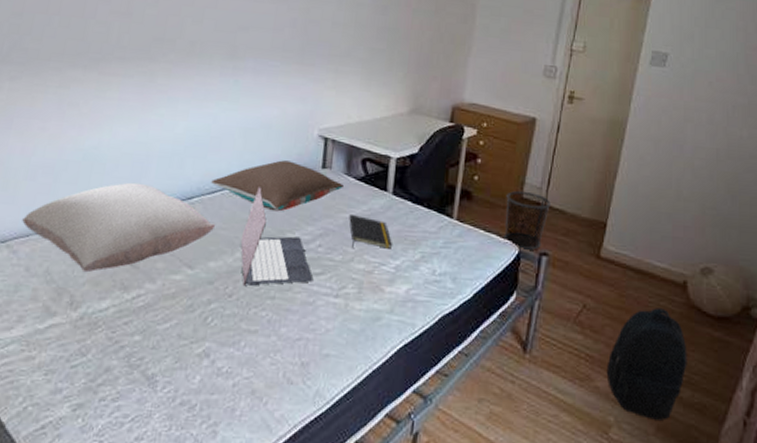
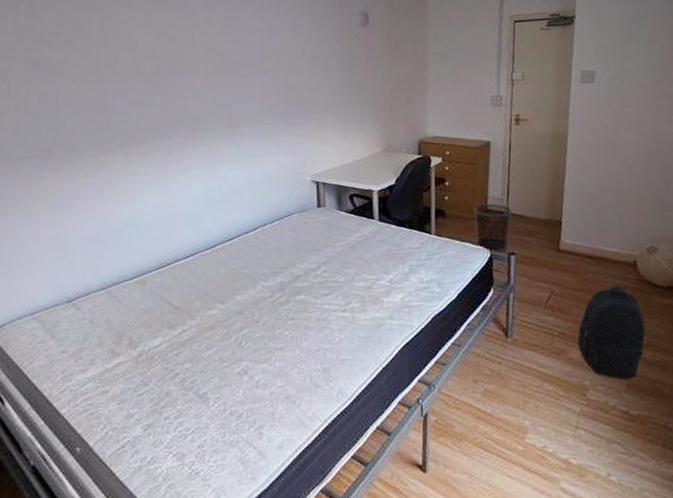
pillow: present [22,182,216,273] -> none [82,239,238,318]
pillow: present [211,160,343,212] -> none [229,205,337,248]
laptop: present [240,187,314,287] -> none [259,230,323,313]
notepad: present [349,213,392,249] -> none [345,241,384,271]

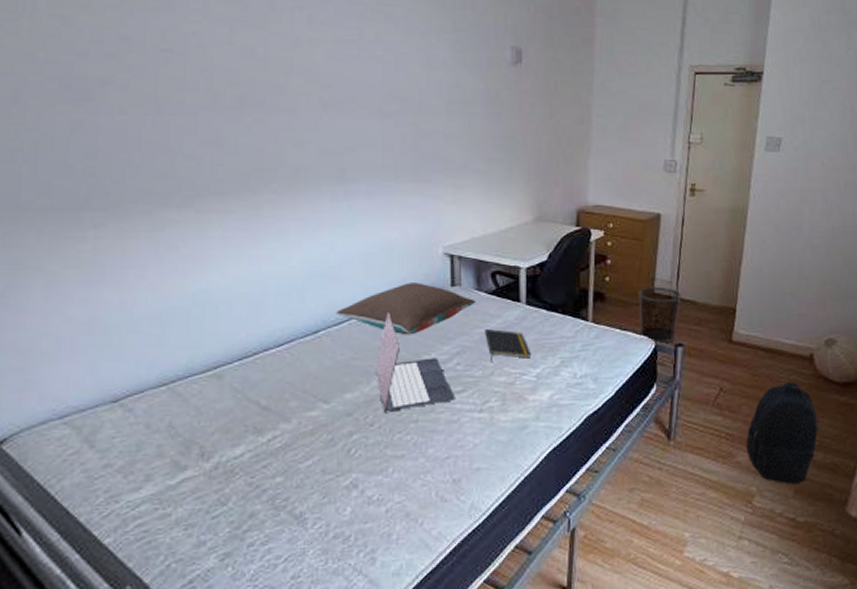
pillow: none [229,205,337,248] -> present [336,282,475,335]
laptop: none [259,230,323,313] -> present [375,312,455,414]
notepad: none [345,241,384,271] -> present [485,328,531,363]

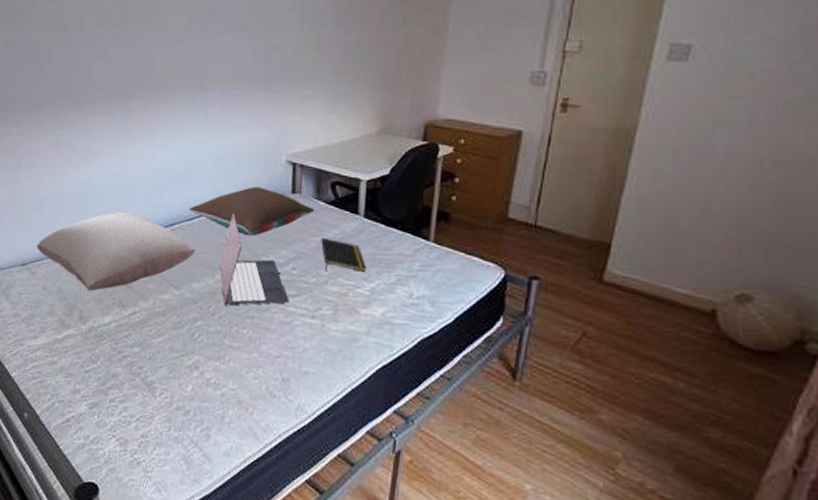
pillow: none [133,322,347,422] -> present [37,211,196,292]
waste bin: present [638,286,682,343] -> none [487,210,541,274]
backpack: present [746,382,819,484] -> none [612,338,717,461]

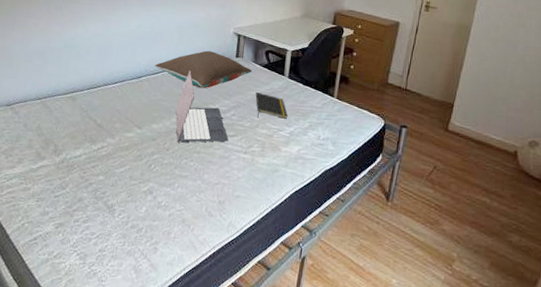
pillow: present [37,211,196,292] -> none [22,64,158,129]

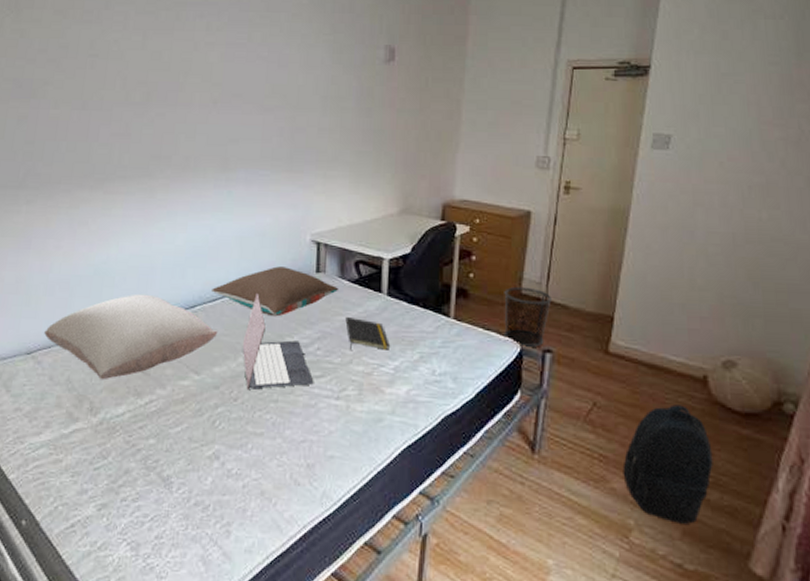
pillow: none [22,64,158,129] -> present [44,294,218,380]
waste bin: none [373,77,410,123] -> present [504,286,552,347]
backpack: none [451,171,517,258] -> present [622,404,713,524]

